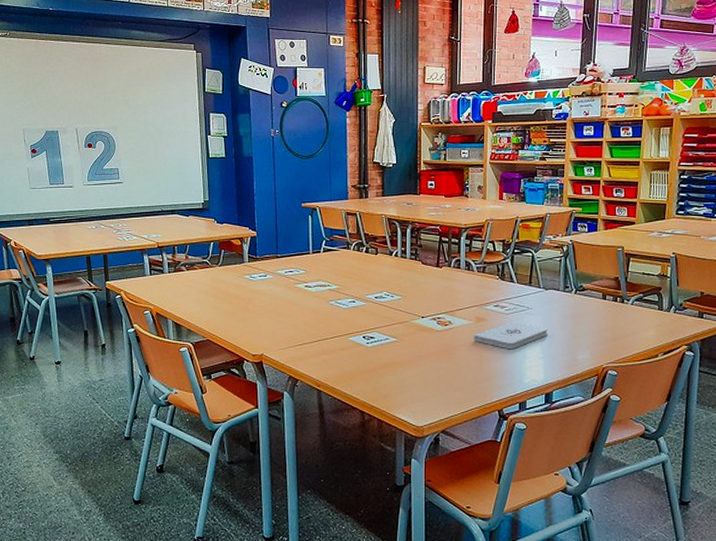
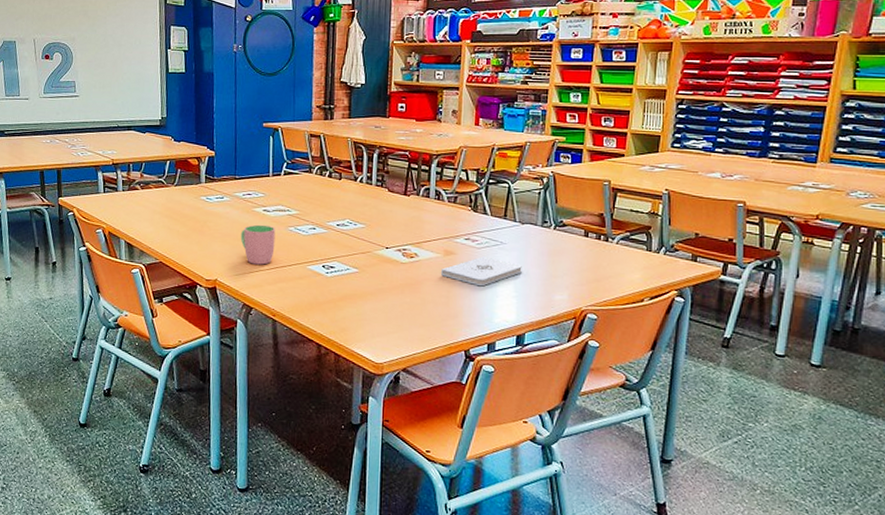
cup: none [284,300,317,338] -> present [240,224,276,265]

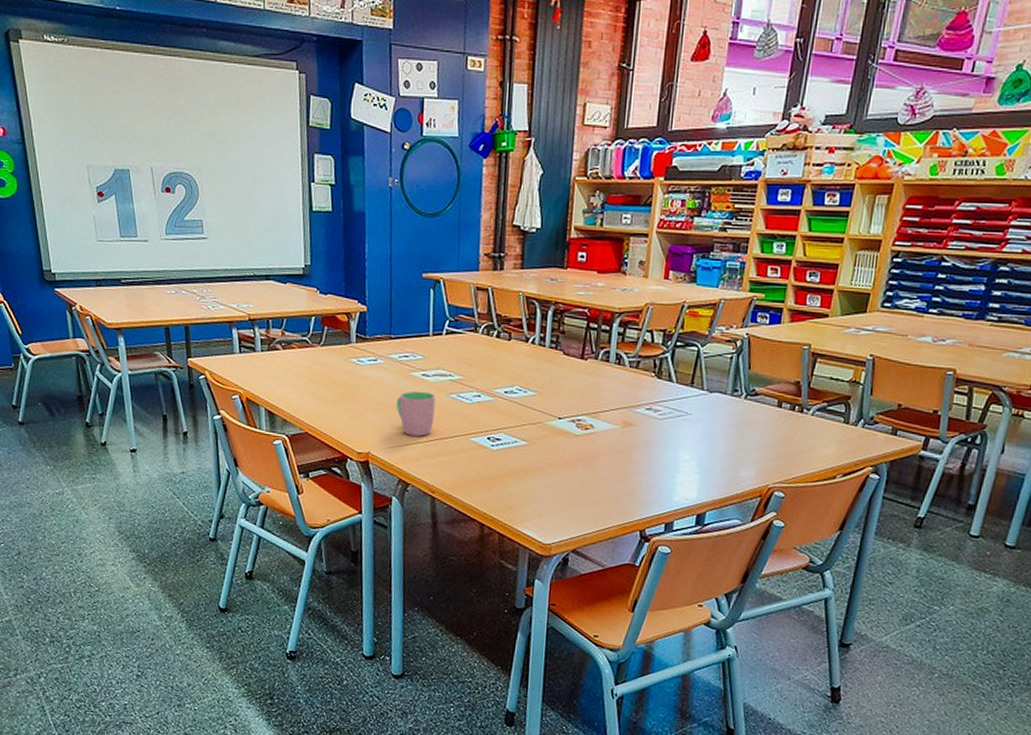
notepad: present [441,256,522,287] -> none [618,428,707,462]

